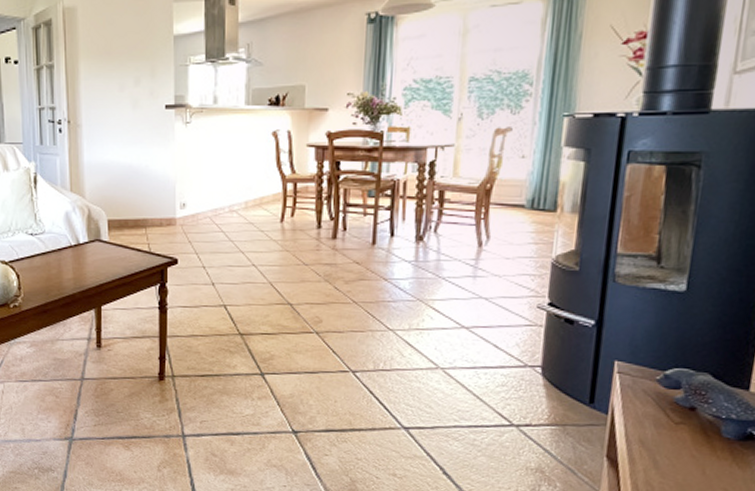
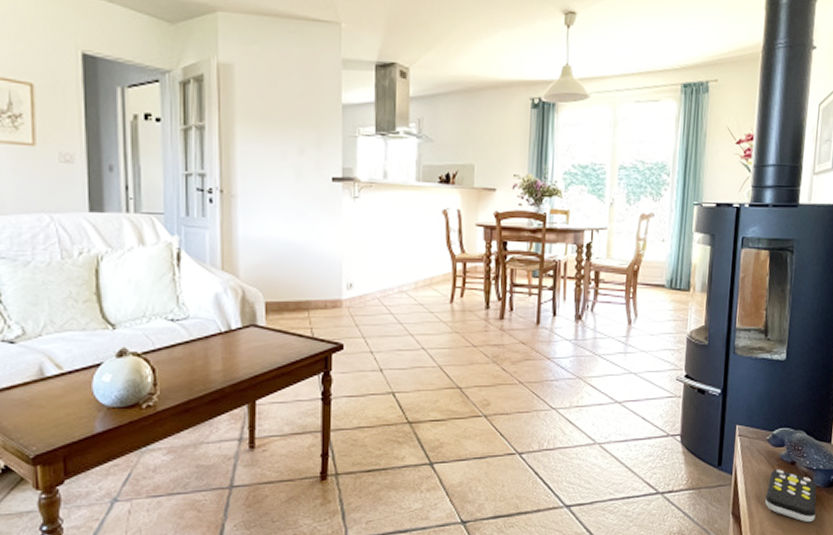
remote control: none [652,413,727,477] -> present [765,469,817,522]

